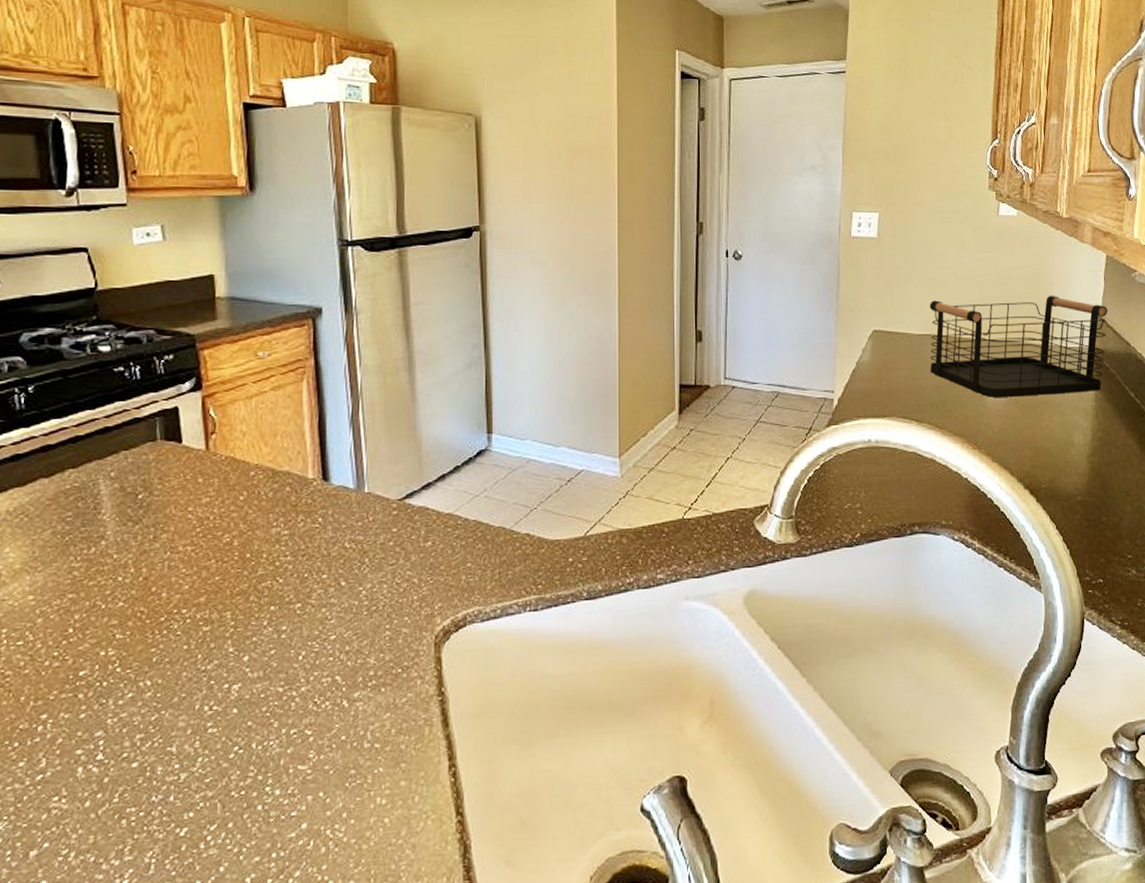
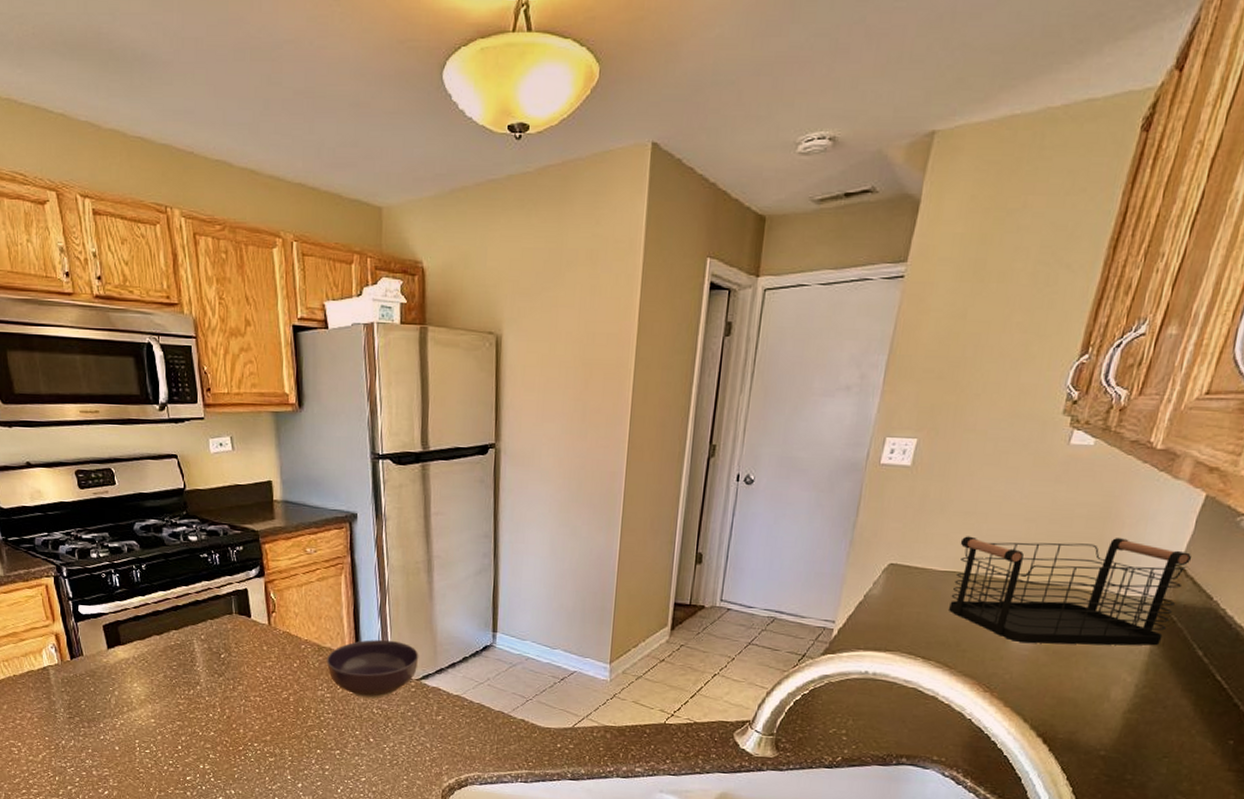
bowl: none [283,454,401,531] -> present [326,639,419,699]

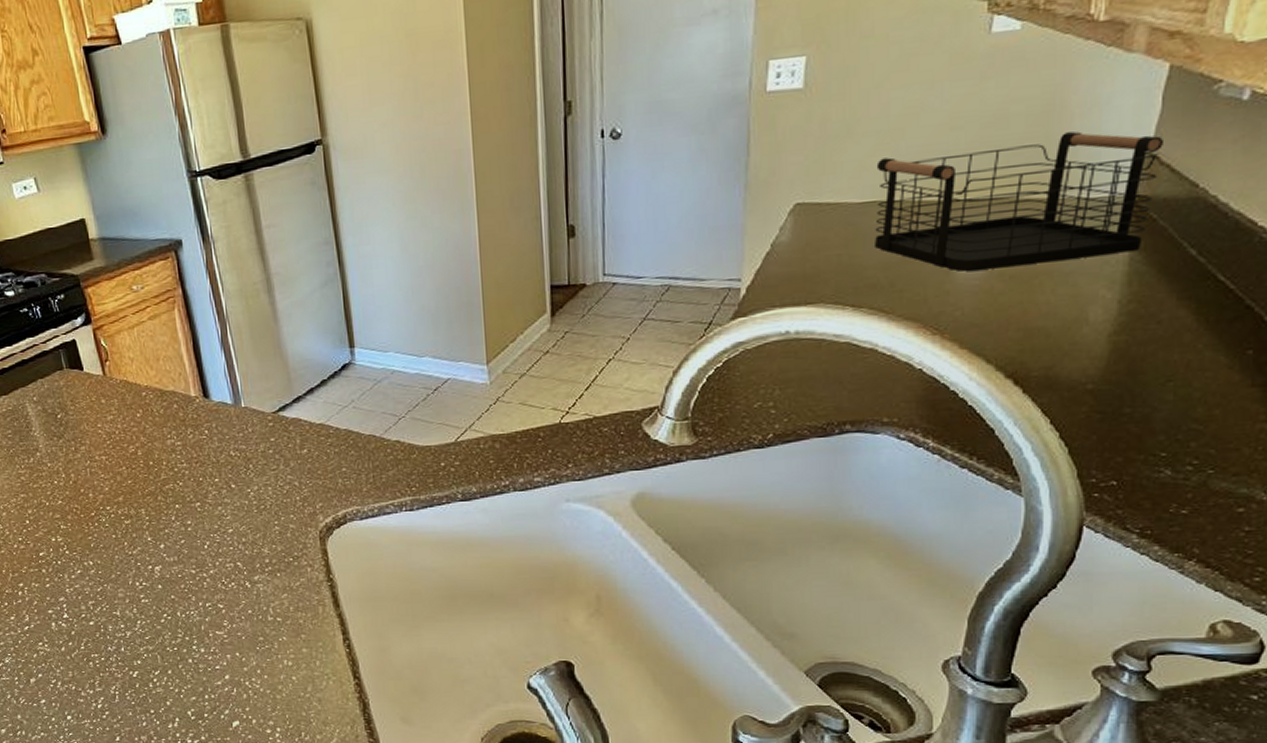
bowl: present [326,639,419,699] -> none [171,373,273,441]

